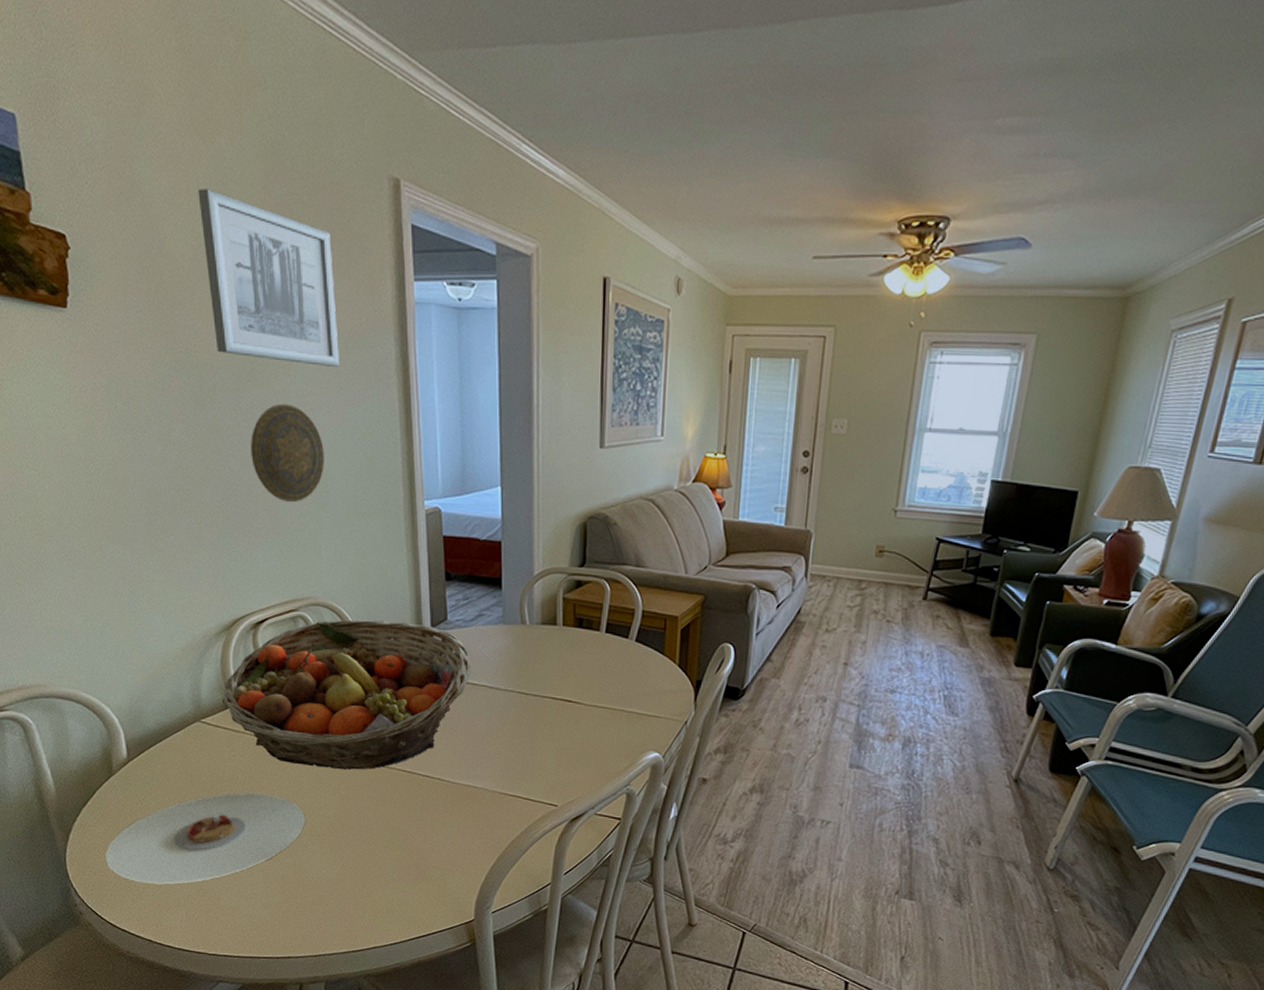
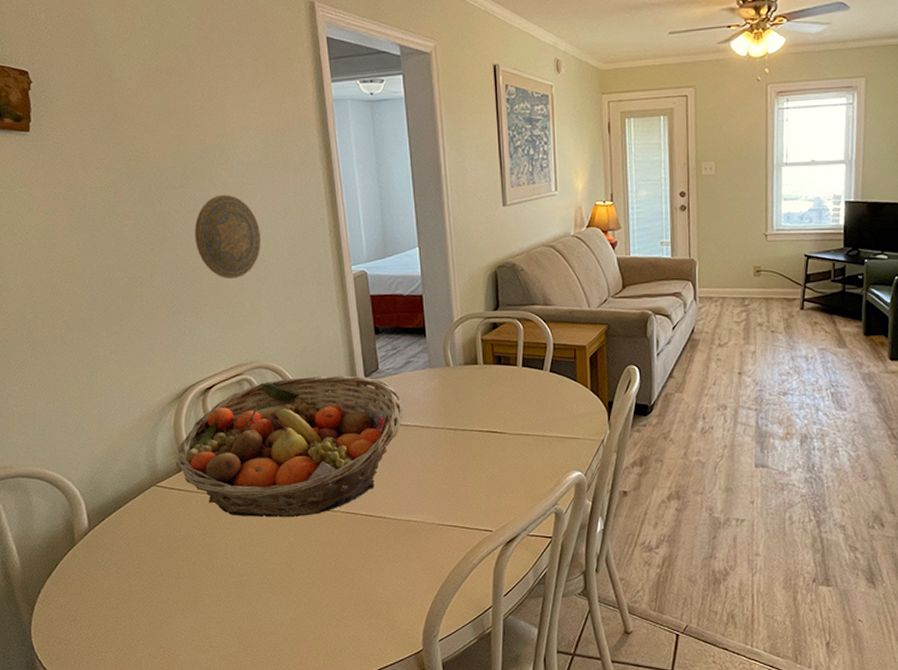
plate: present [105,793,305,885] -> none [68,548,258,647]
wall art: present [198,188,339,367] -> none [142,23,270,160]

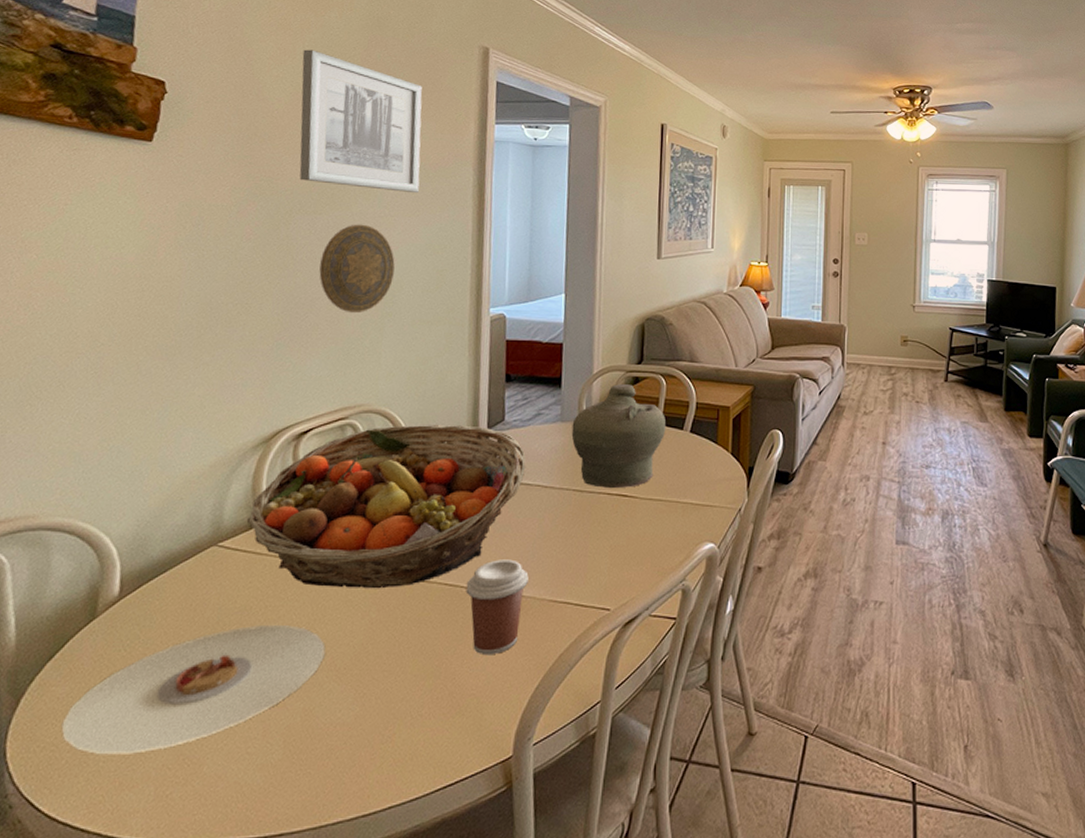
plate: none [68,548,258,647] -> present [61,625,326,754]
wall art: none [142,23,270,160] -> present [299,49,422,192]
coffee cup: none [365,490,418,570] -> present [466,559,529,656]
jar: none [440,330,527,427] -> present [571,384,666,489]

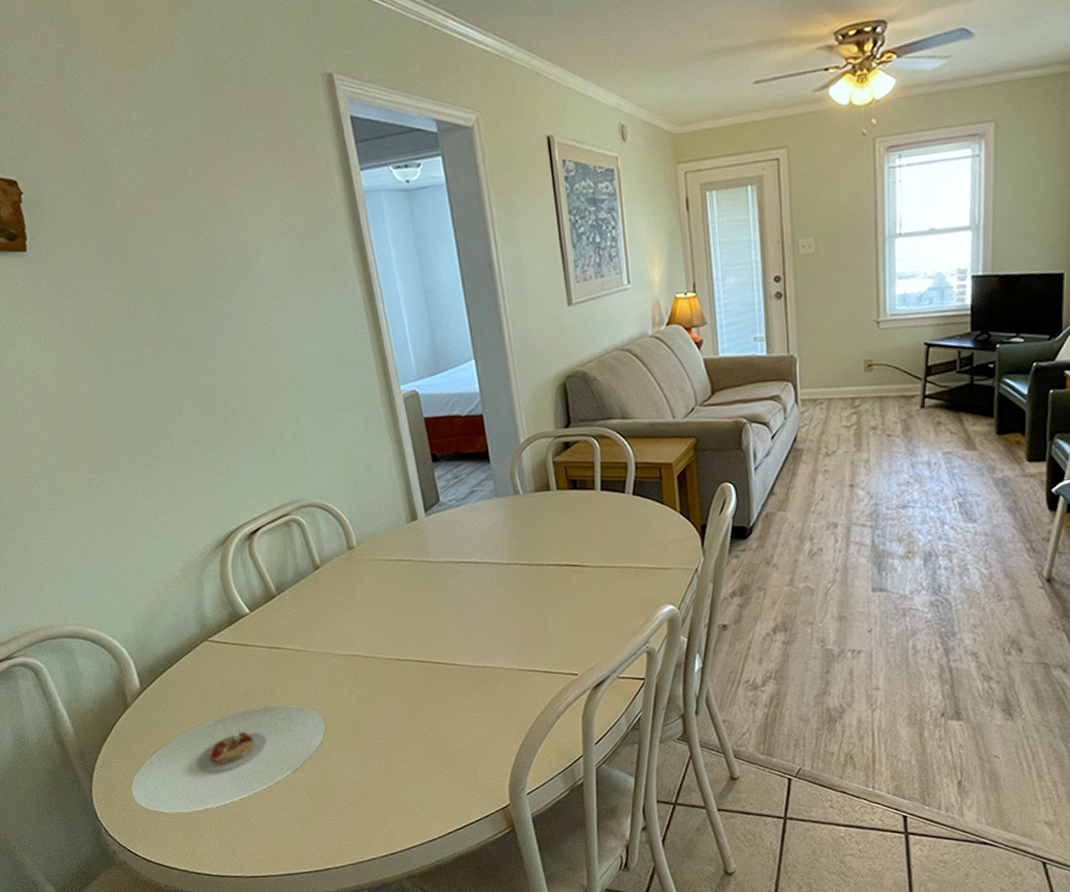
fruit basket: present [246,424,527,589] -> none [226,510,471,670]
wall art: present [299,49,422,192] -> none [138,114,298,271]
decorative plate: present [319,224,395,314] -> none [220,310,297,409]
coffee cup: present [466,559,529,656] -> none [436,634,495,721]
jar: present [571,384,666,489] -> none [508,450,607,560]

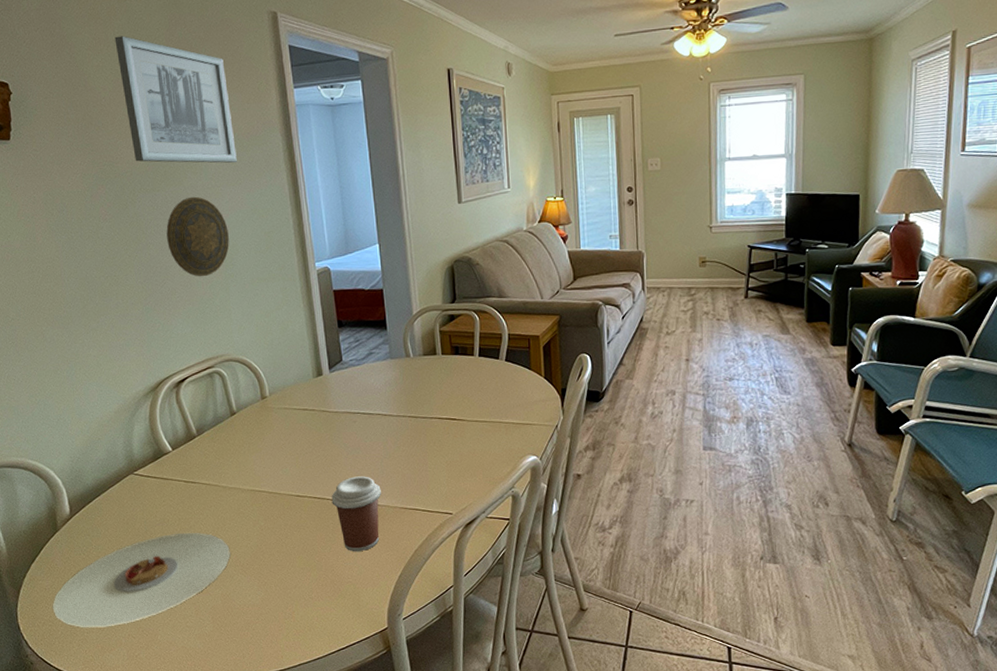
wall art: none [138,114,298,271] -> present [114,36,237,163]
decorative plate: none [220,310,297,409] -> present [166,196,229,277]
coffee cup: none [436,634,495,721] -> present [331,476,381,552]

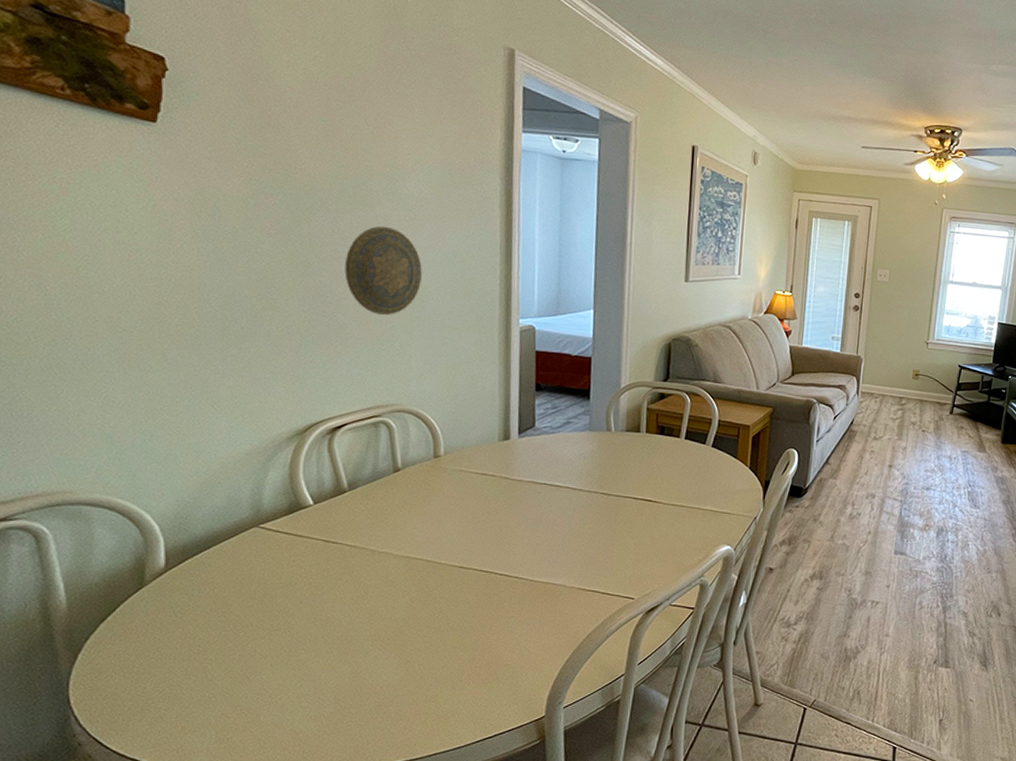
plate: present [52,533,230,628] -> none [121,599,369,704]
wall art: present [114,36,237,163] -> none [314,34,445,198]
coffee cup: present [331,476,381,552] -> none [500,551,559,633]

